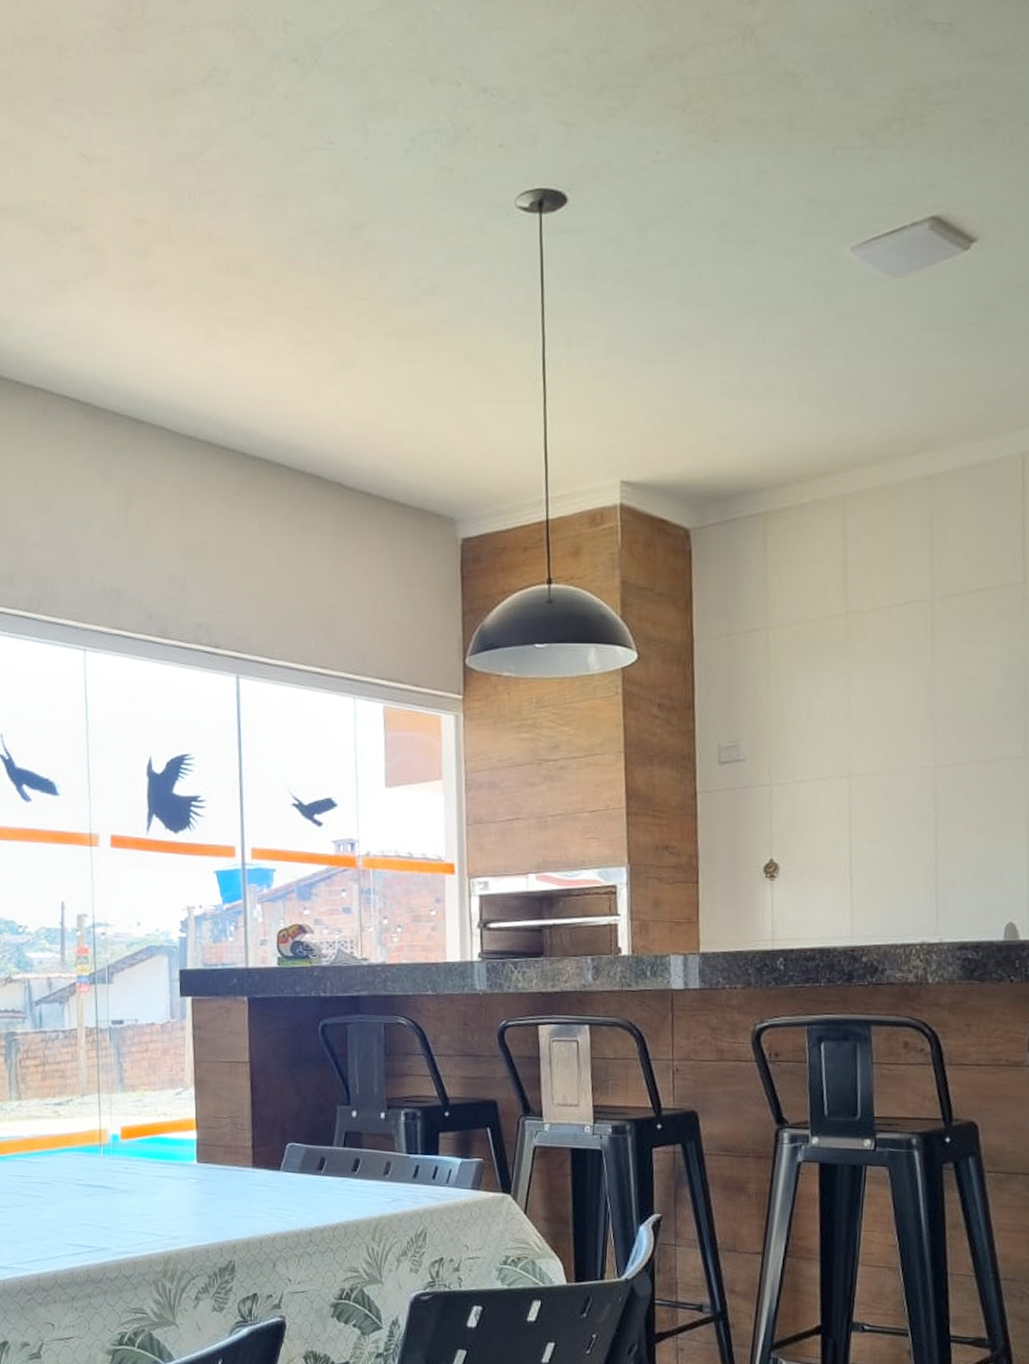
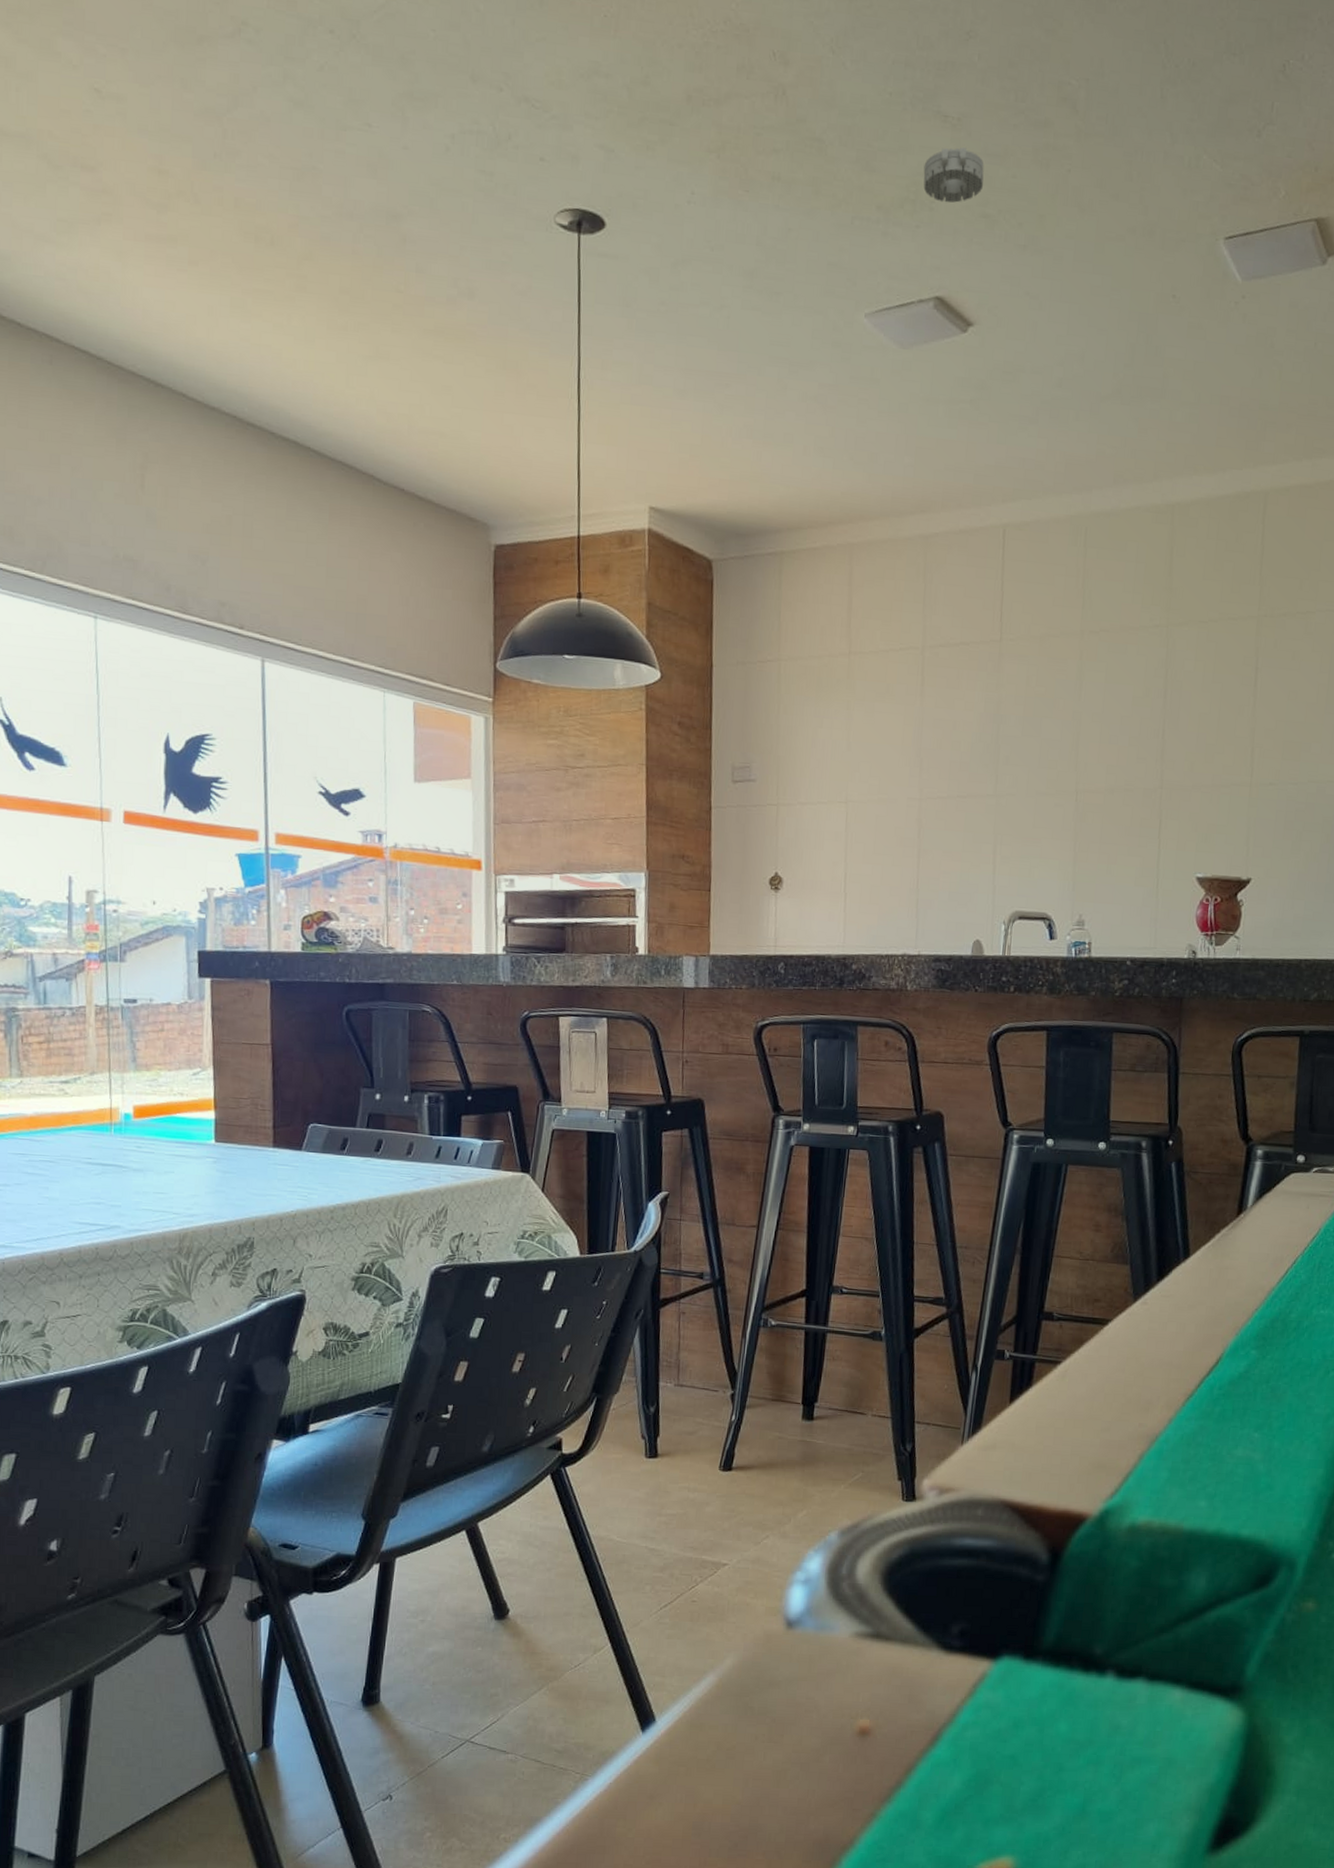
smoke detector: none [911,53,983,115] -> present [923,147,984,203]

